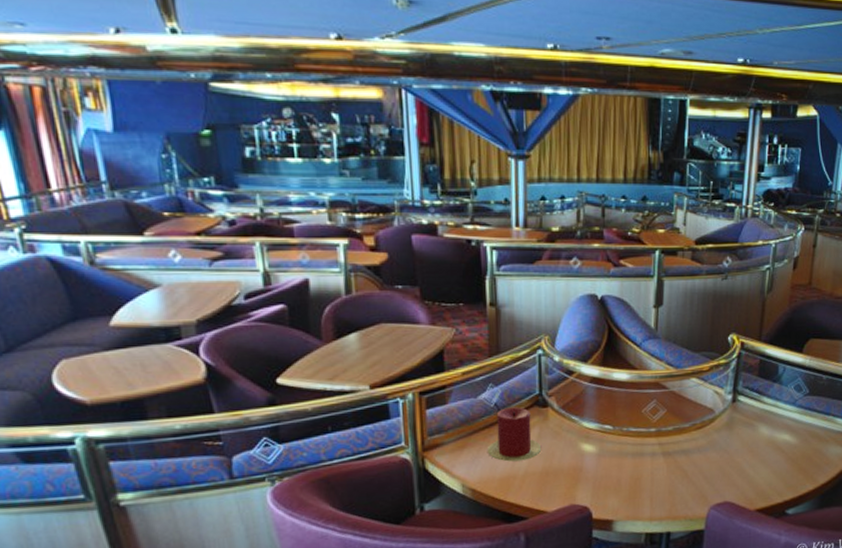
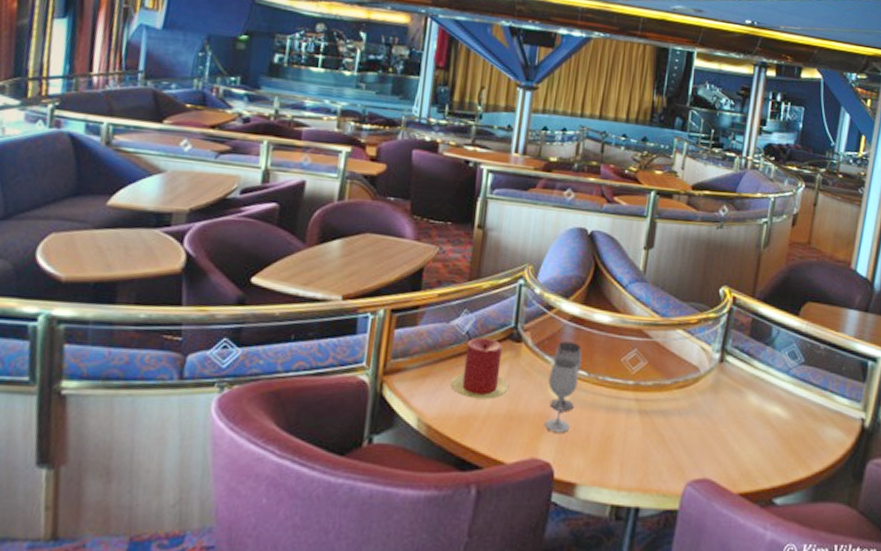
wineglass: none [577,401,605,481] -> present [545,341,582,433]

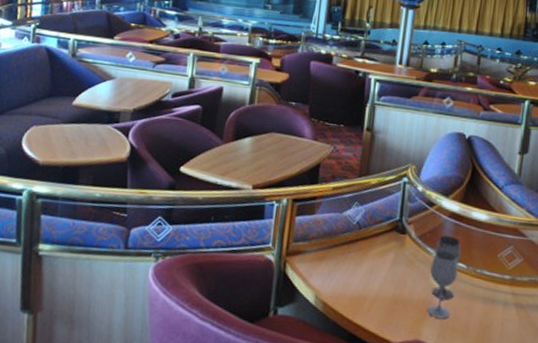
candle: present [451,337,509,400] -> none [344,227,395,284]

